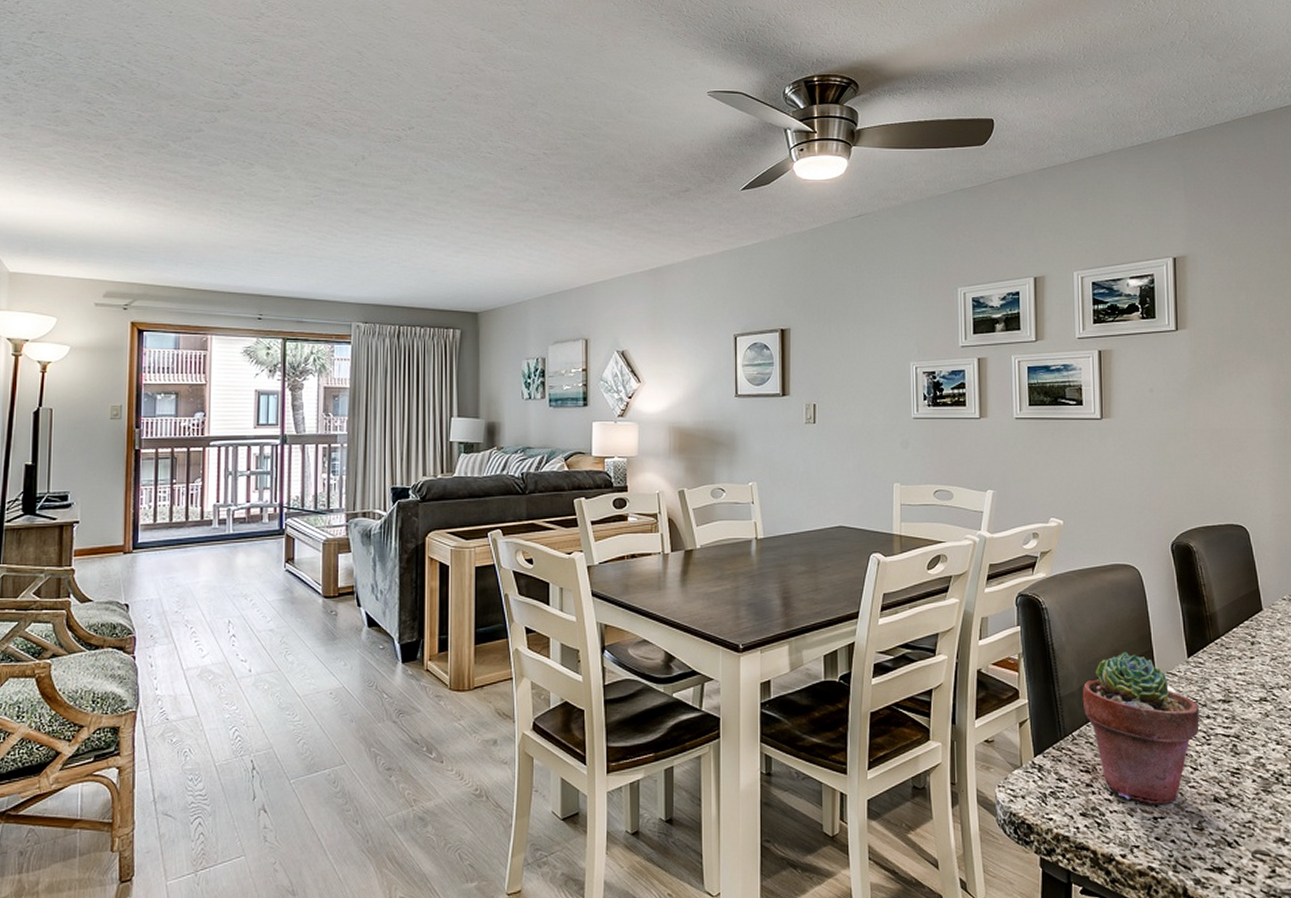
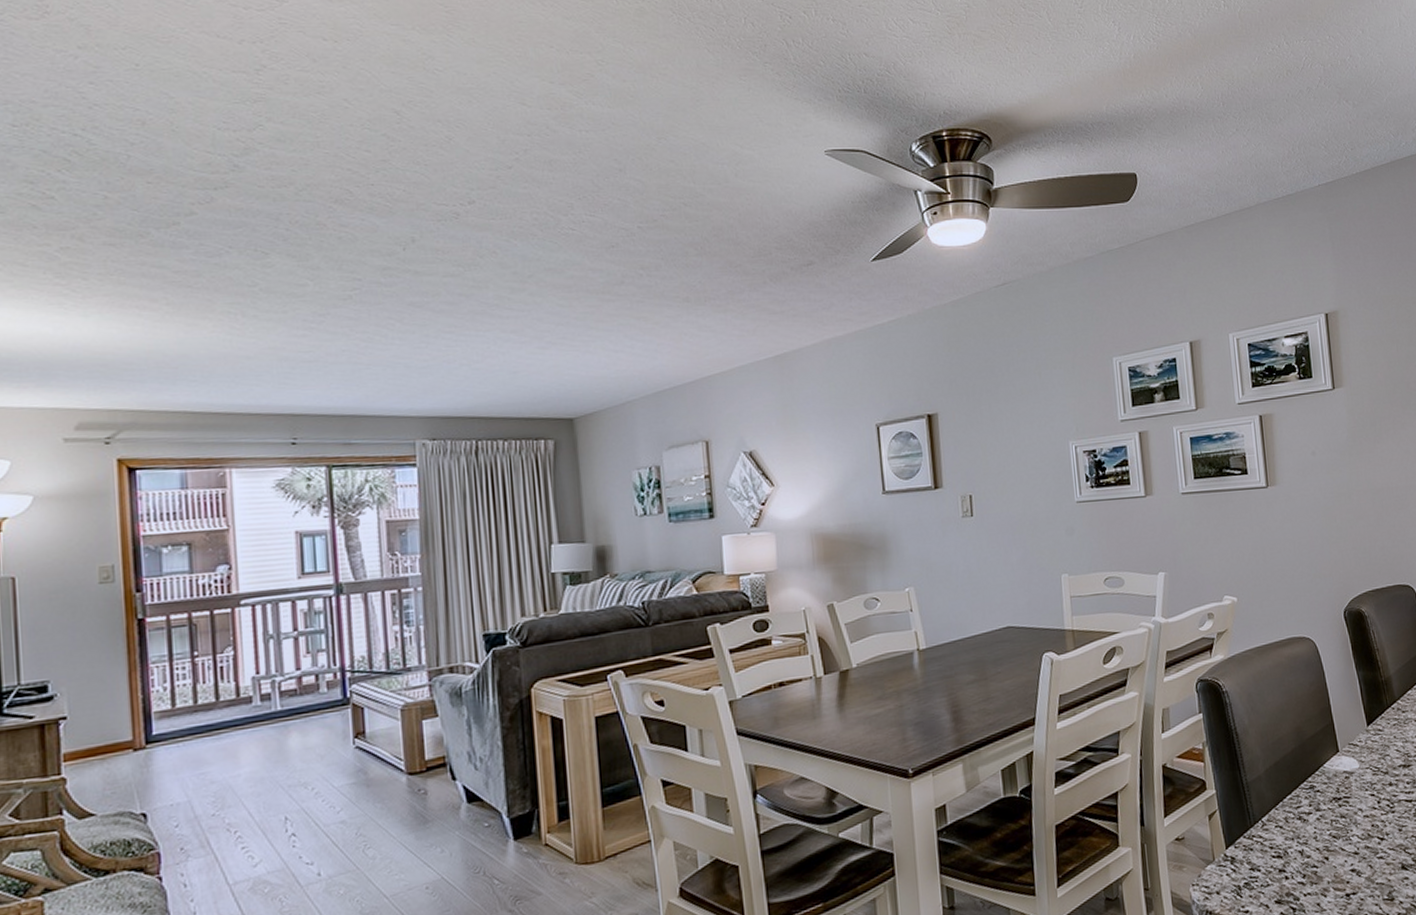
potted succulent: present [1082,652,1200,804] -> none [1268,727,1383,882]

